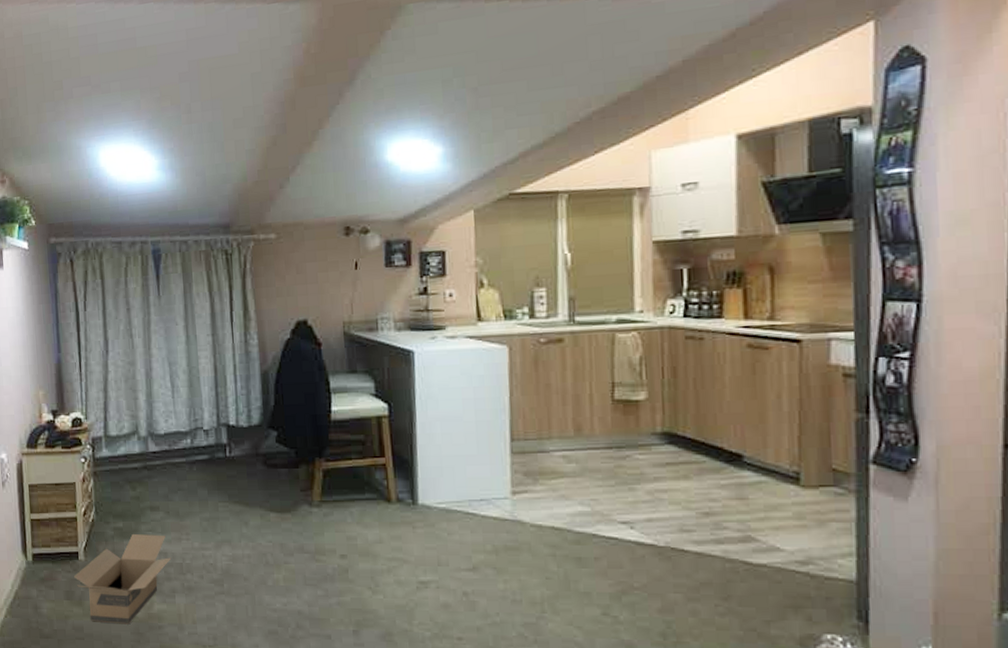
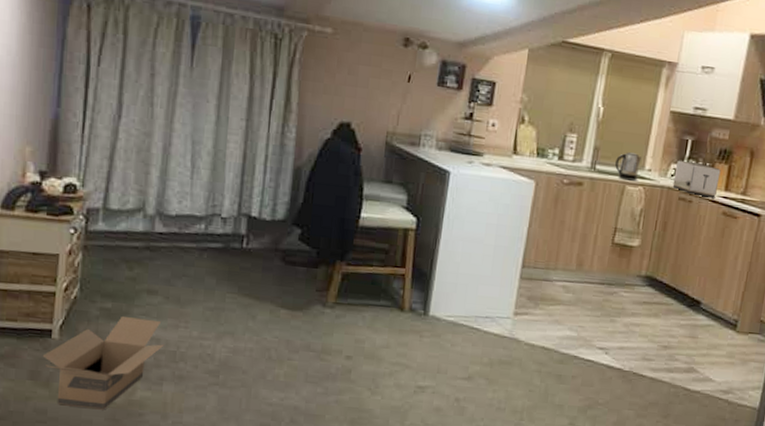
kettle: none [596,296,630,328] -> present [614,152,643,181]
toaster: none [673,293,735,331] -> present [672,160,721,198]

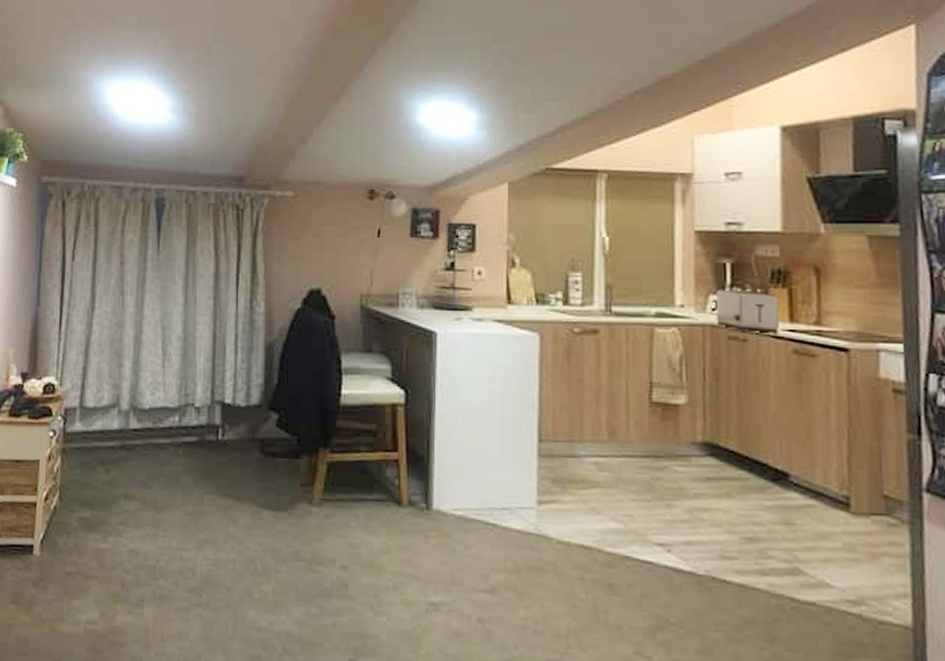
cardboard box: present [43,315,165,410] -> none [25,525,144,639]
kettle: present [614,152,643,181] -> none [634,287,670,321]

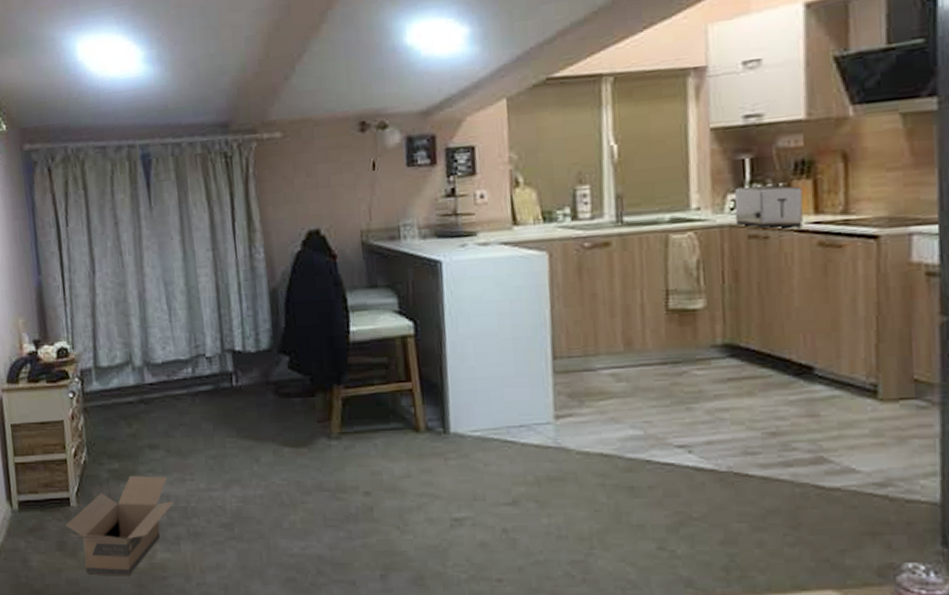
cardboard box: none [25,525,144,639] -> present [66,475,175,576]

